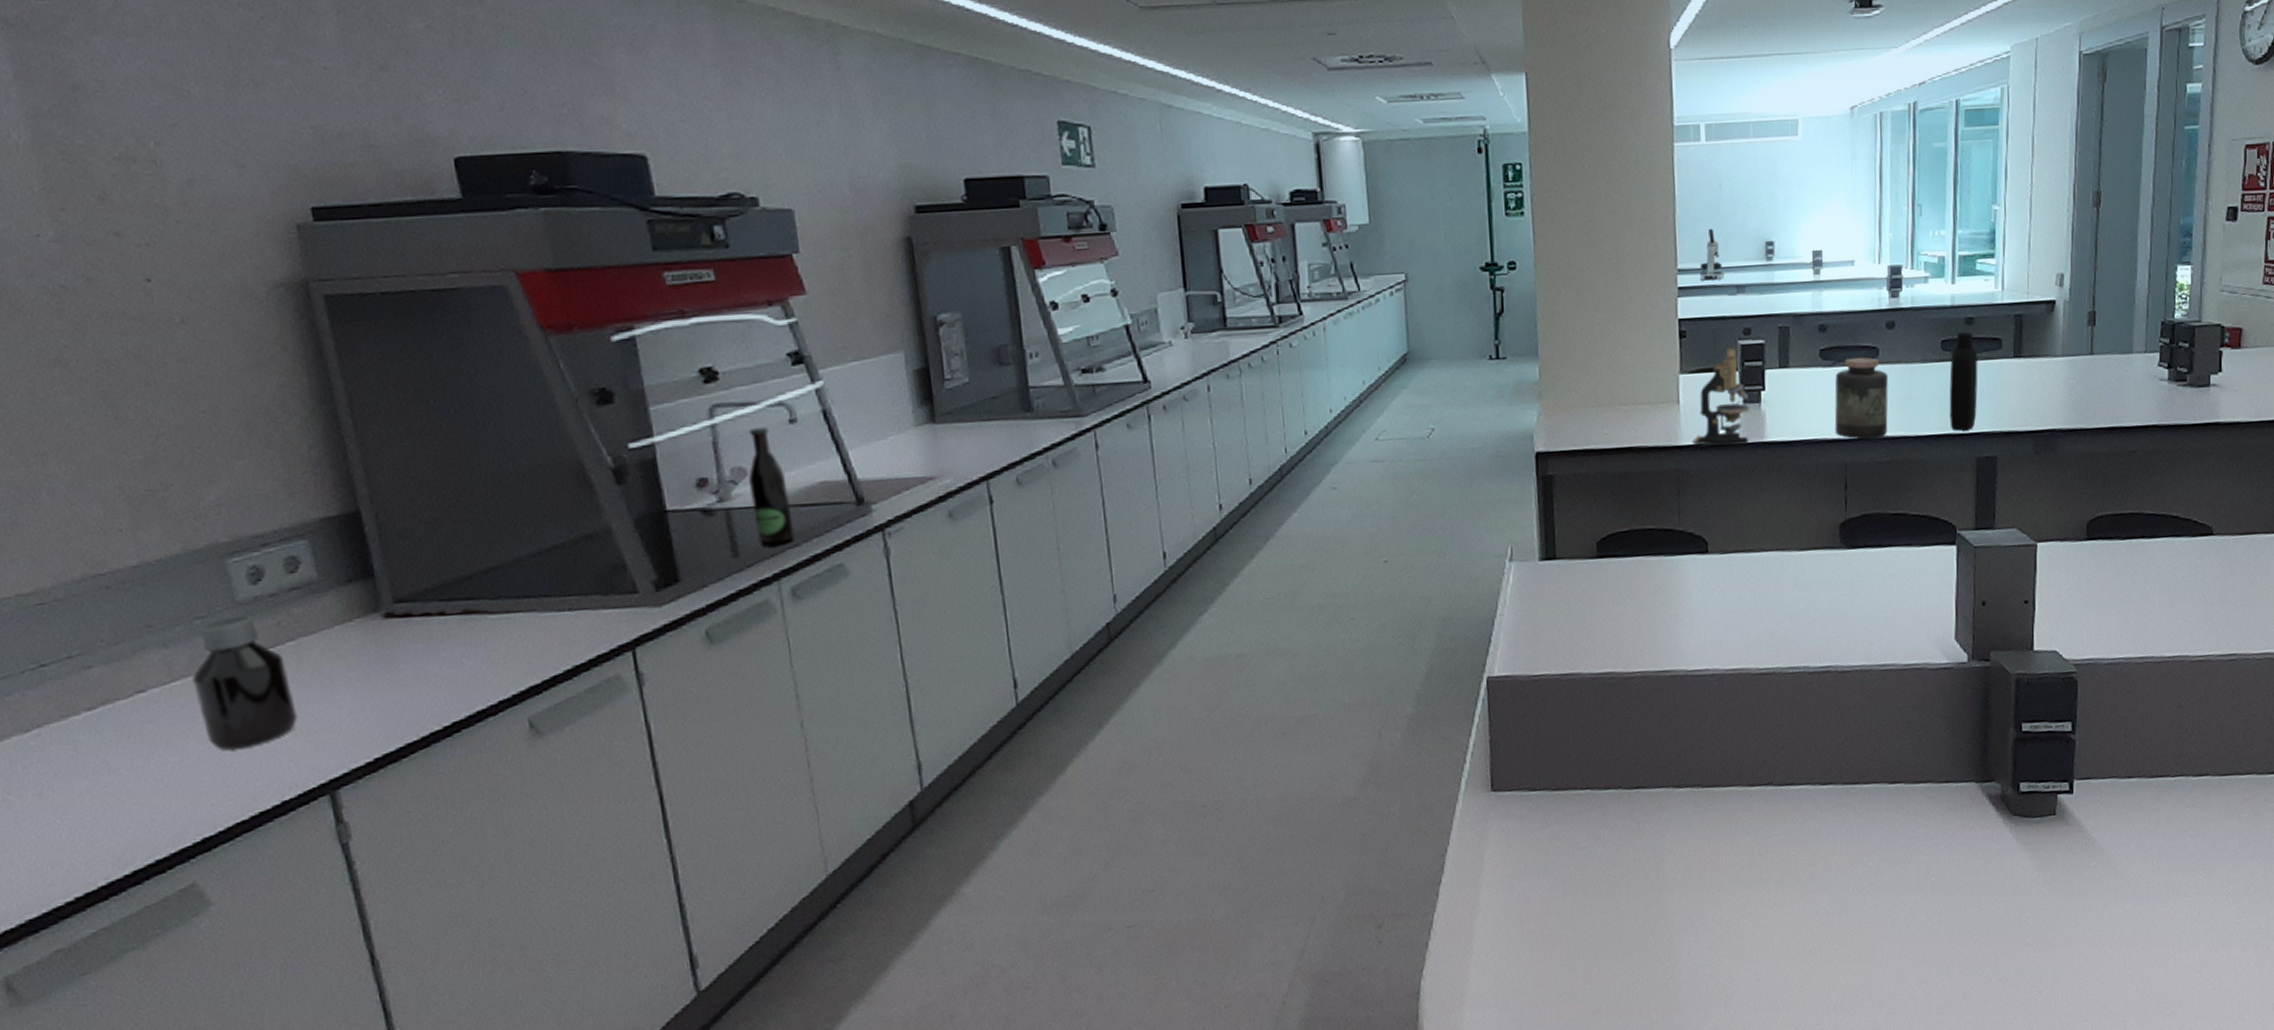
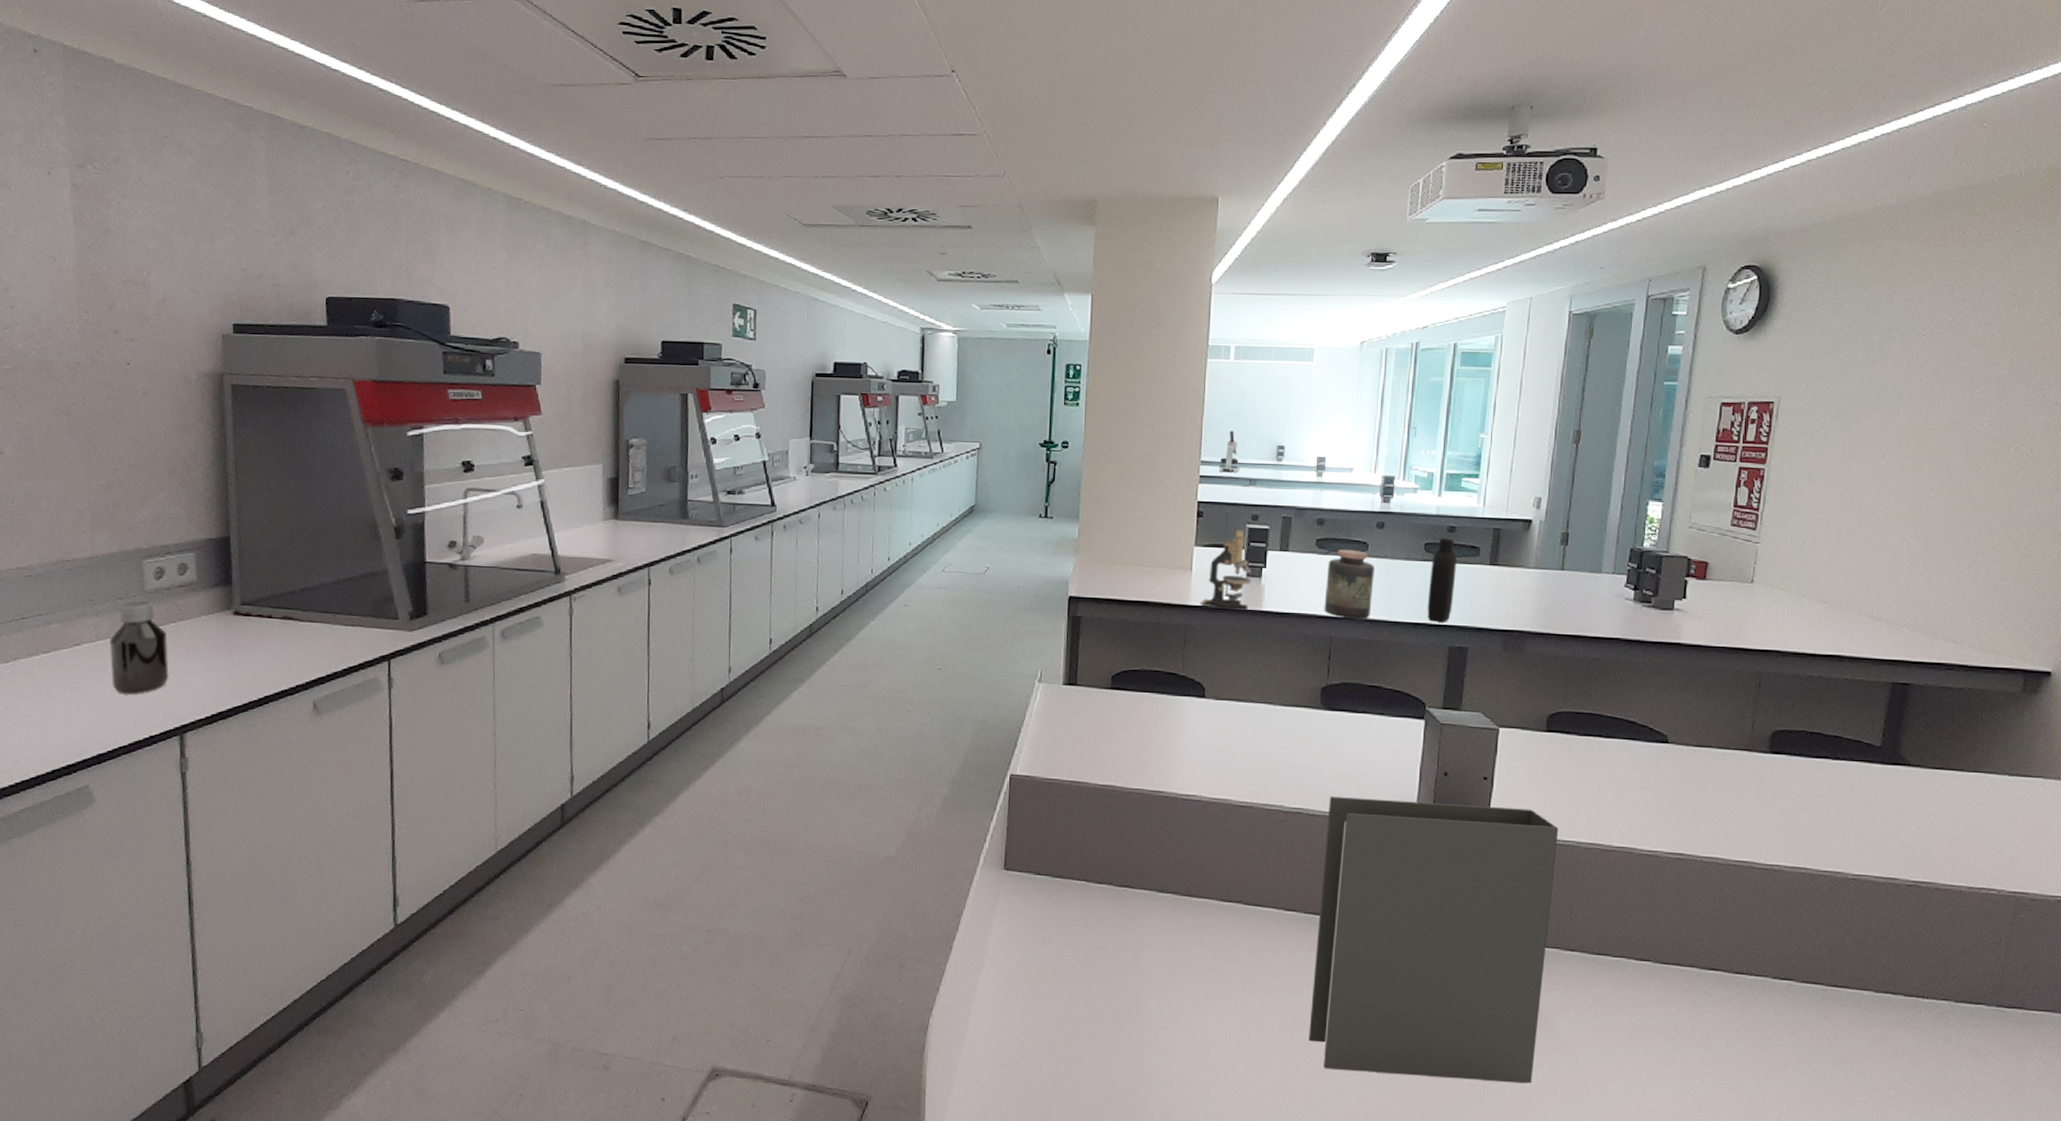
bottle: present [748,426,795,547] -> none [483,508,510,597]
binder: none [1858,629,2107,954] -> present [1308,797,1559,1084]

